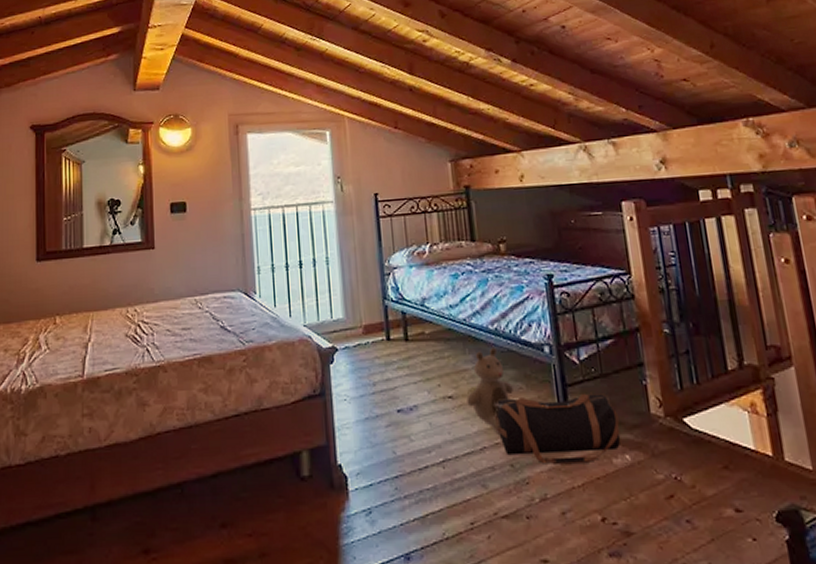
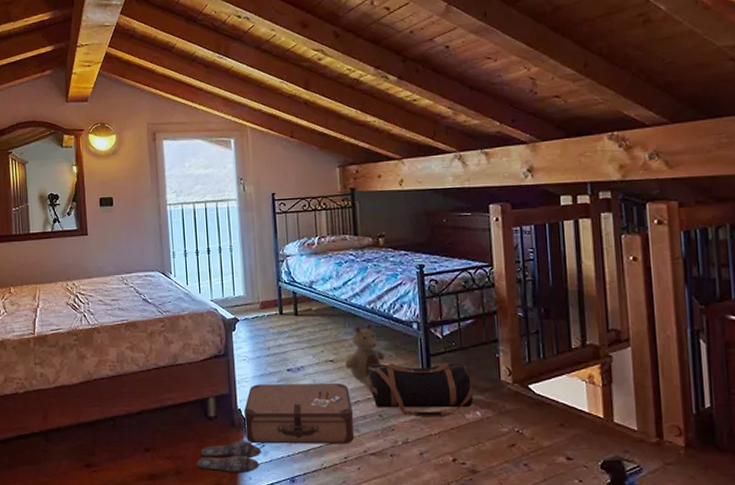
slippers: none [286,507,367,551] -> present [196,441,261,473]
suitcase: none [345,426,481,510] -> present [243,384,354,444]

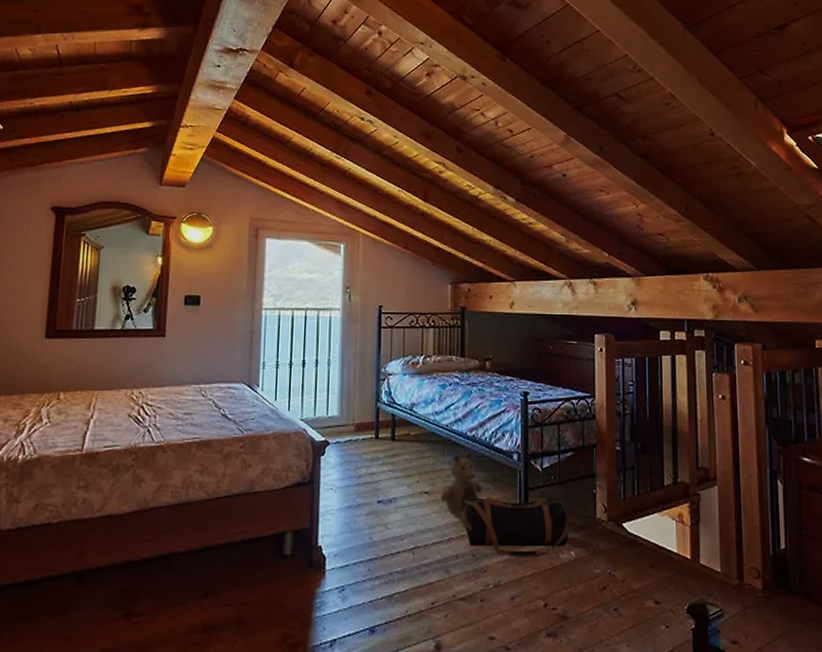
slippers: present [196,441,261,473] -> none [263,584,340,622]
suitcase: present [243,384,354,444] -> none [324,517,445,588]

